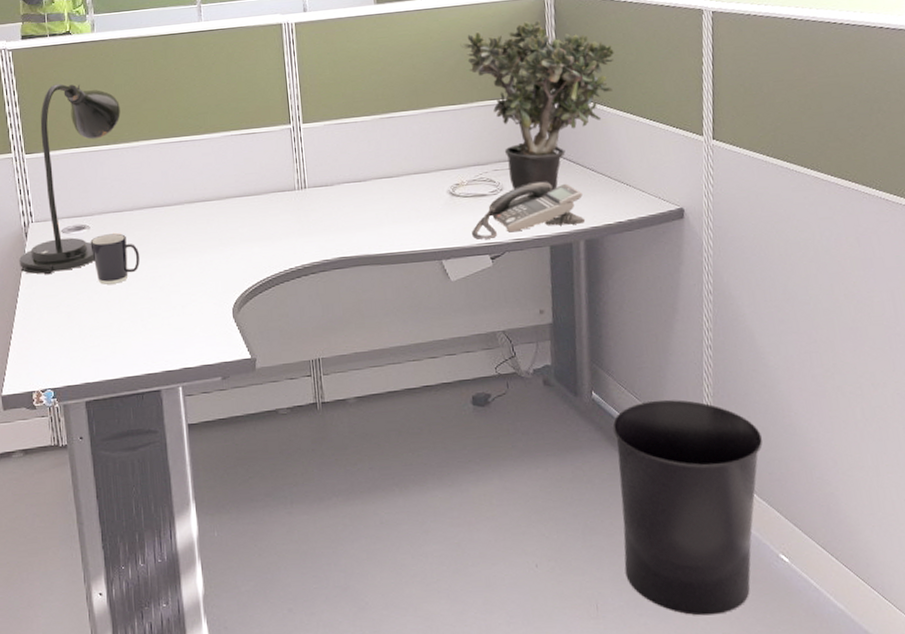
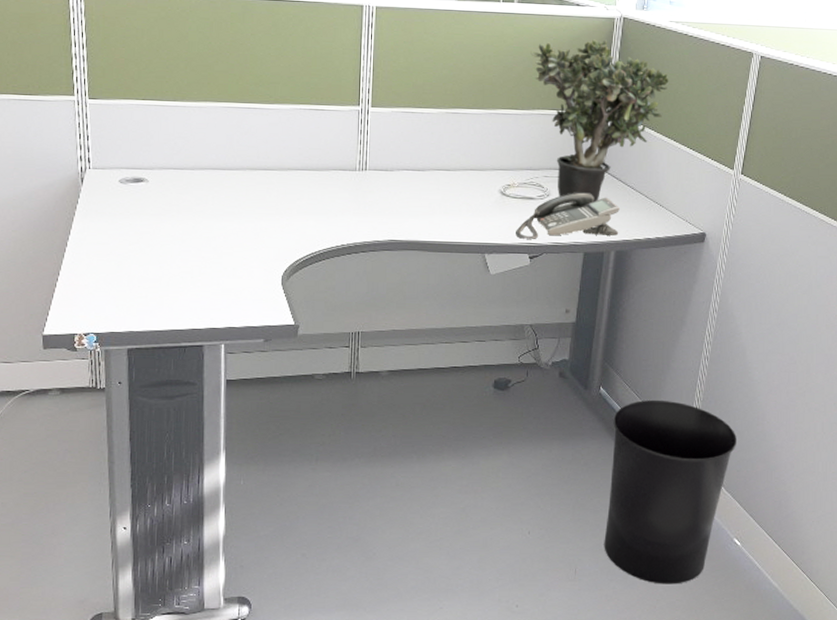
desk lamp: present [19,83,120,275] -> none [72,31,191,223]
mug: present [90,233,140,285] -> none [147,190,197,239]

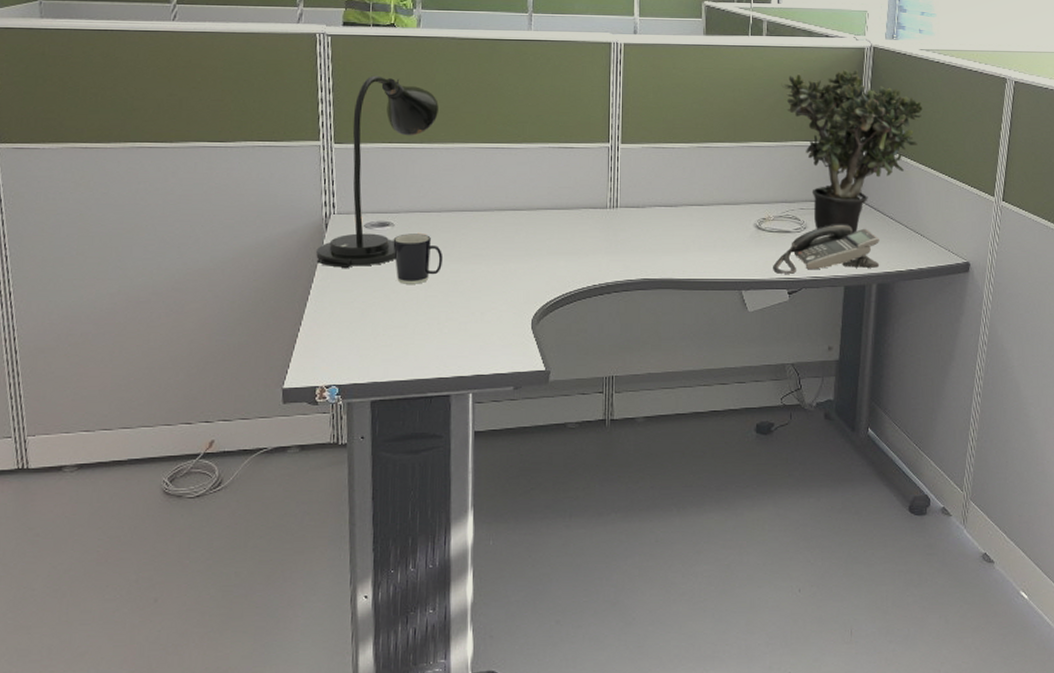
desk lamp: none [72,31,191,223] -> present [316,75,439,269]
mug: none [147,190,197,239] -> present [393,233,444,284]
waste bin: present [604,399,738,584] -> none [880,440,1017,645]

